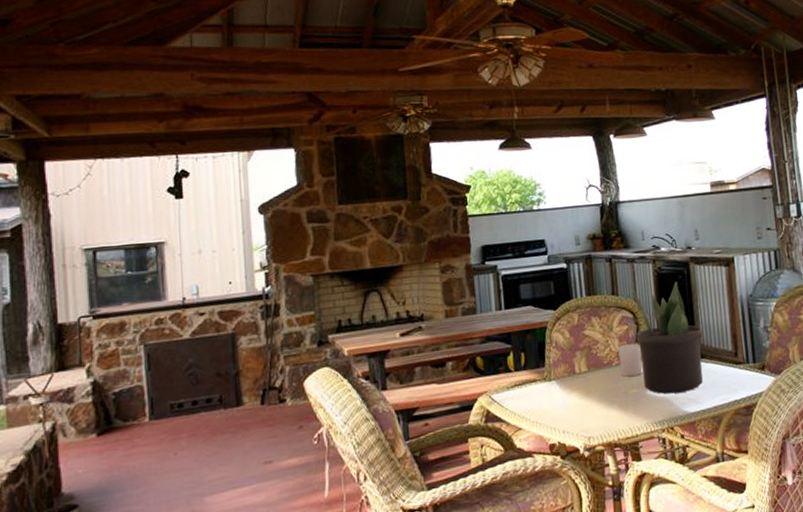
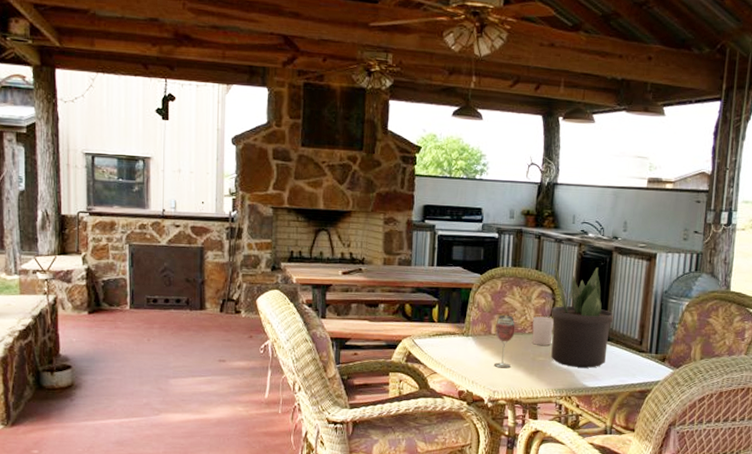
wineglass: none [579,349,602,410] -> present [494,314,515,369]

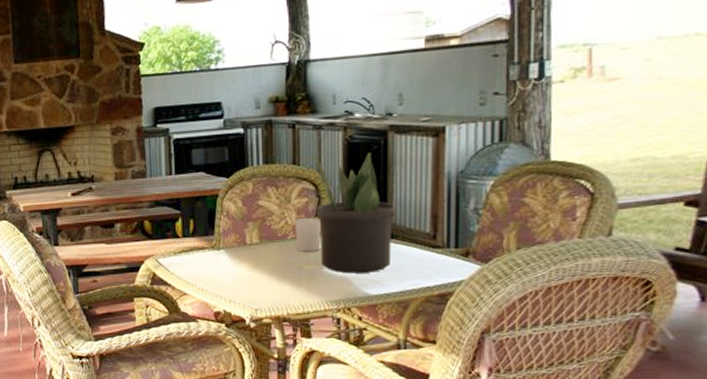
wineglass: present [494,314,515,369] -> none [251,220,275,282]

